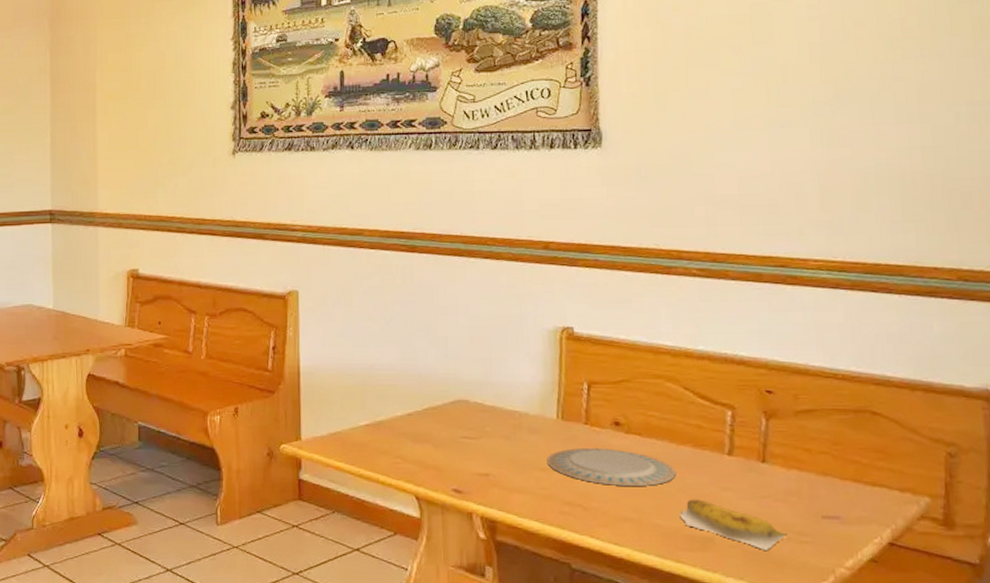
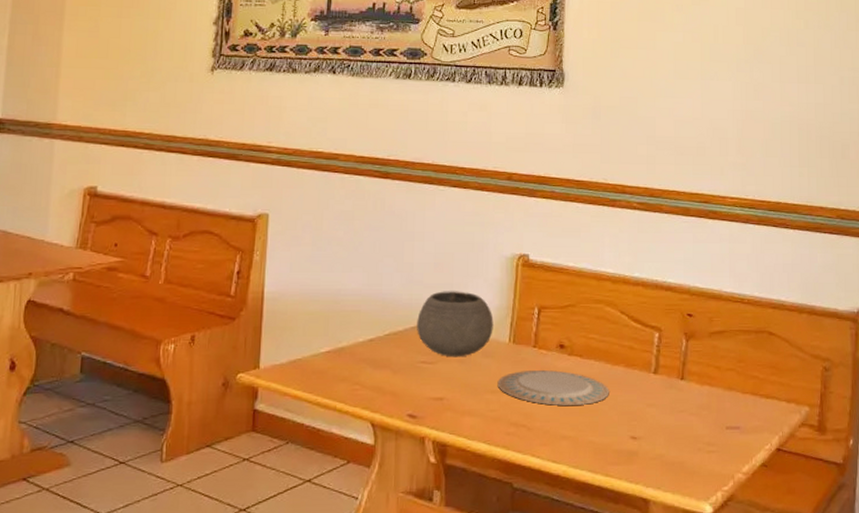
bowl: none [456,365,539,433] -> present [417,291,494,358]
banana: present [679,499,787,550] -> none [610,415,698,461]

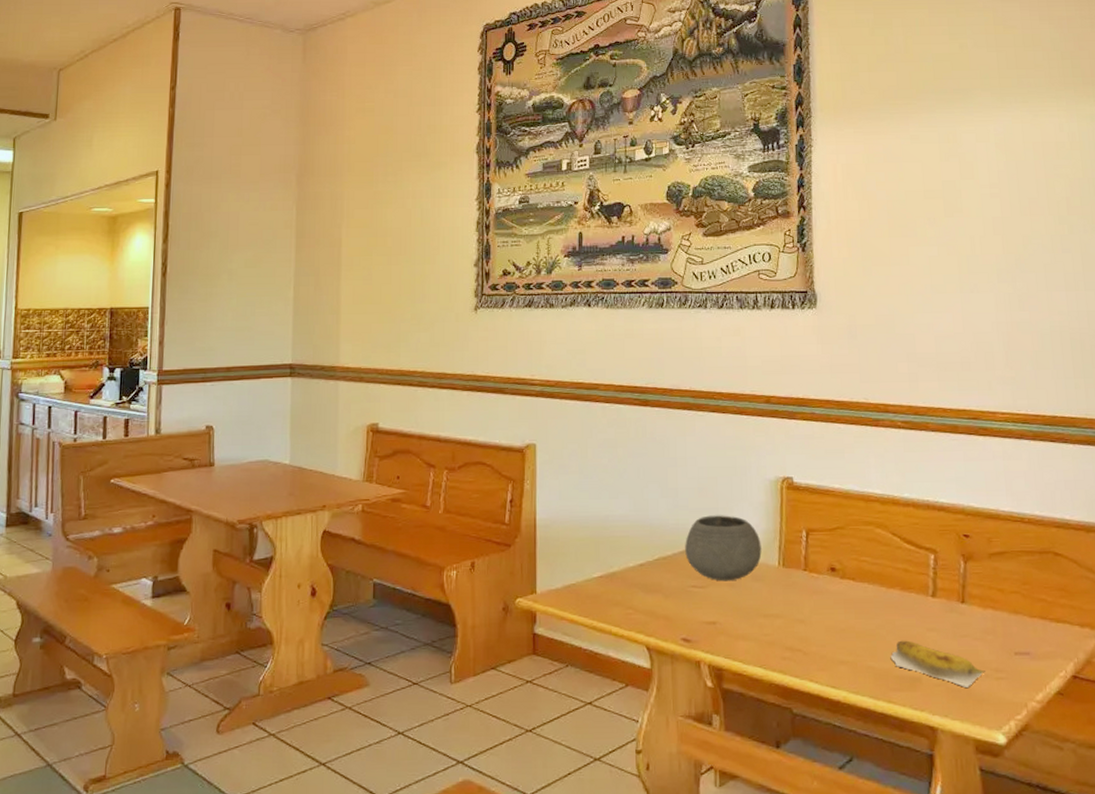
plate: present [497,370,609,406] -> none [769,594,886,630]
banana: none [610,415,698,461] -> present [890,640,985,687]

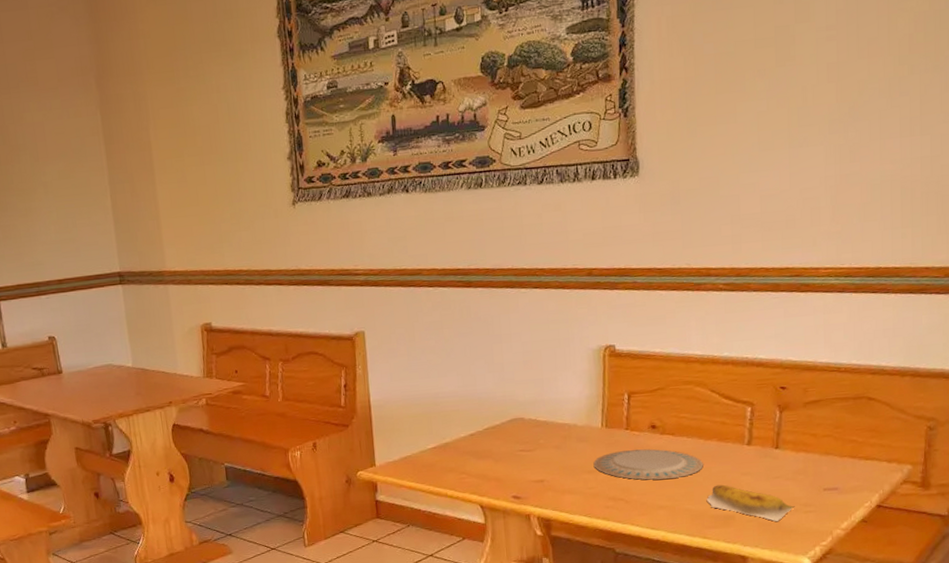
bowl: present [685,515,762,582] -> none [512,384,586,445]
plate: none [769,594,886,630] -> present [593,449,703,480]

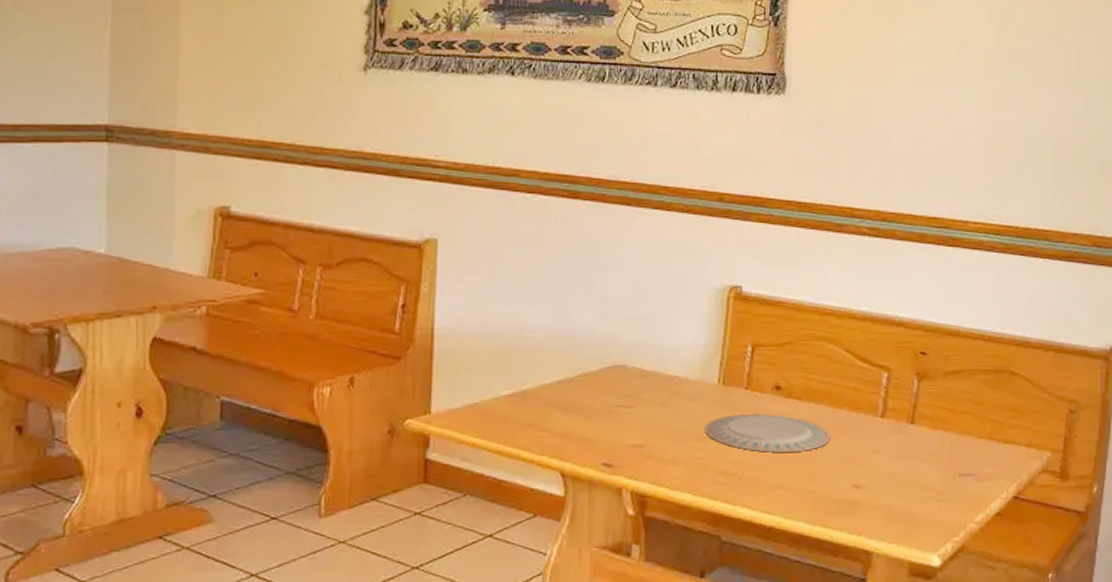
banana: present [706,484,795,521] -> none [831,462,927,510]

